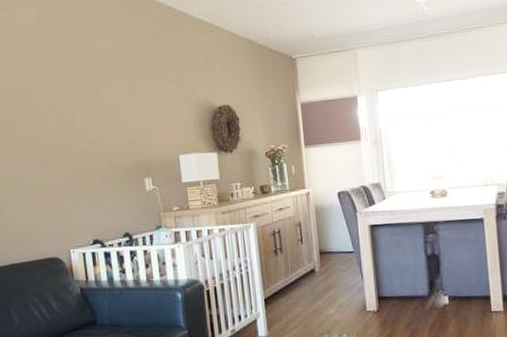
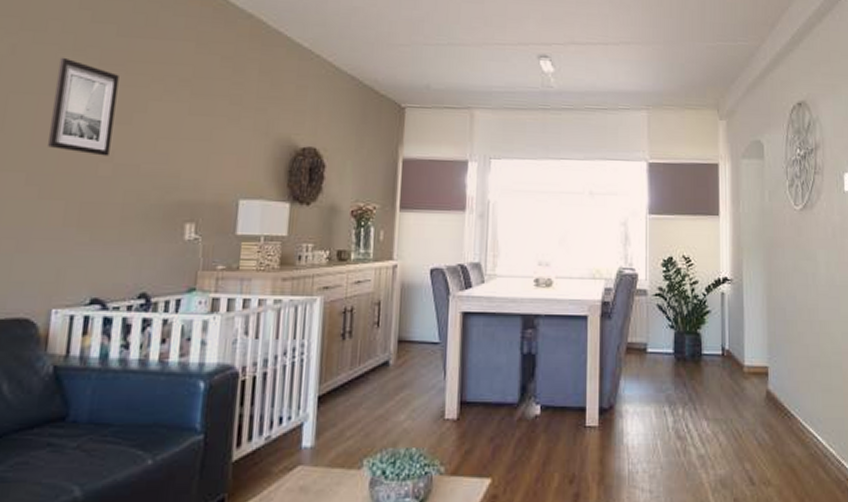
wall art: none [34,65,82,136] -> present [46,57,119,156]

